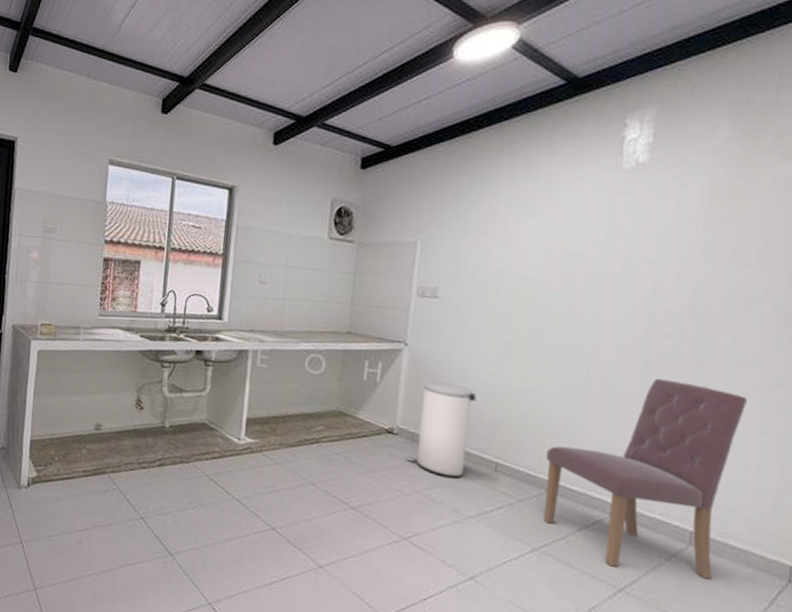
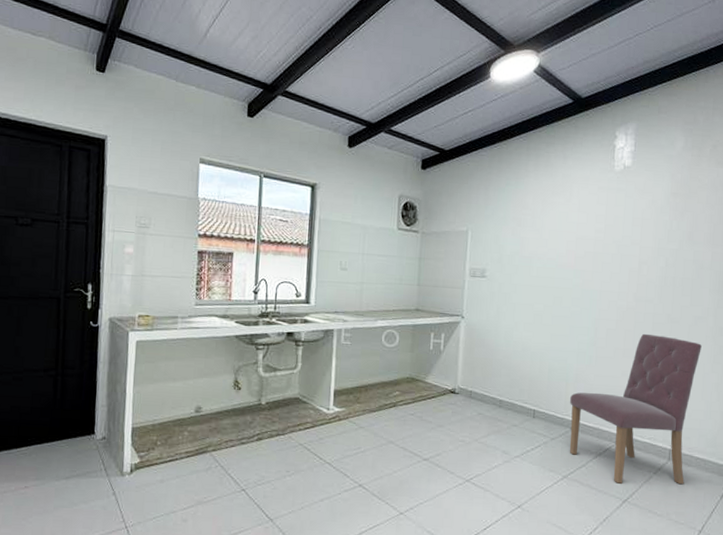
pedal bin: present [405,381,477,479] -> none [466,347,518,427]

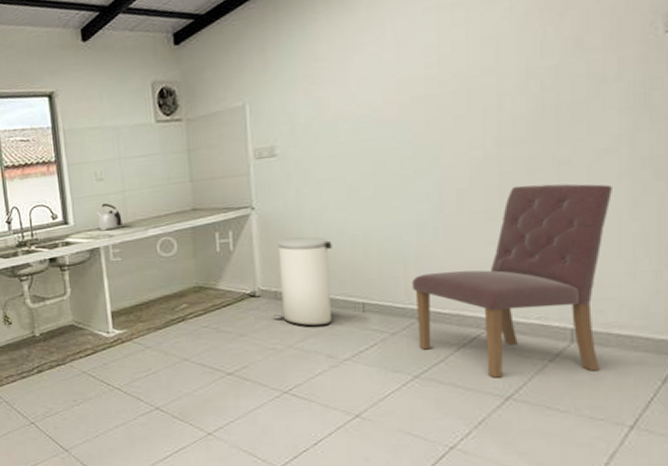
kettle: none [335,290,357,315] -> present [96,203,123,231]
pedal bin: none [466,347,518,427] -> present [272,237,332,328]

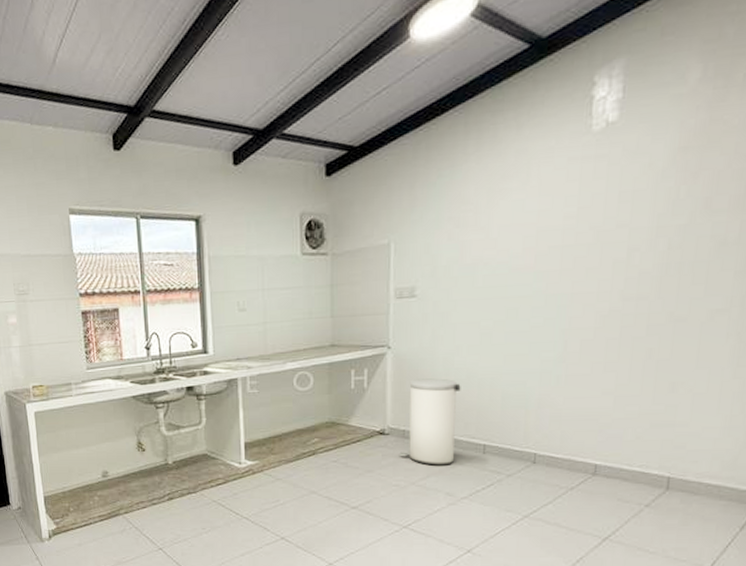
kettle: present [96,203,123,231] -> none [236,334,261,362]
dining chair: present [411,183,612,378] -> none [530,339,720,520]

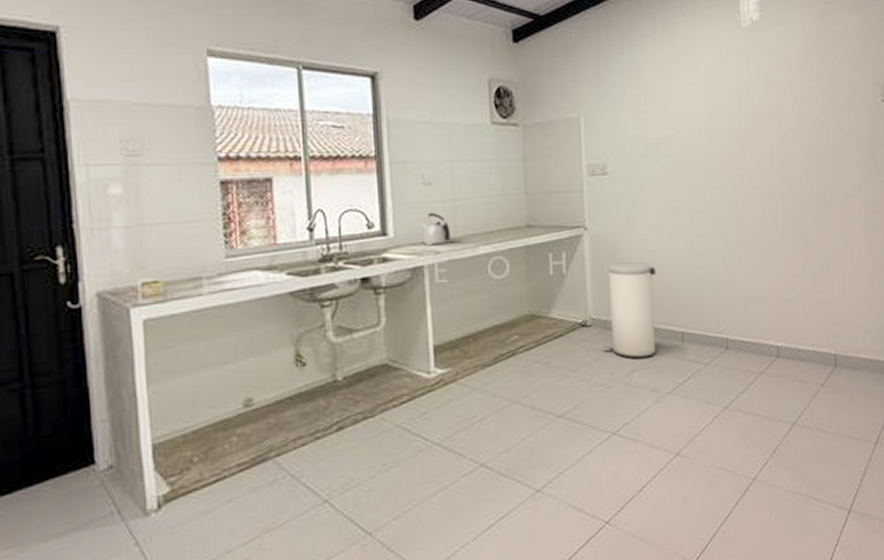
kettle: none [236,334,261,362] -> present [421,212,451,246]

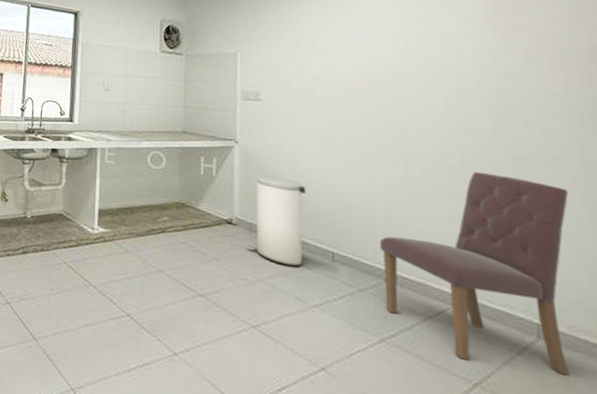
kettle: present [421,212,451,246] -> none [98,110,121,135]
dining chair: none [720,221,856,405] -> present [379,171,570,376]

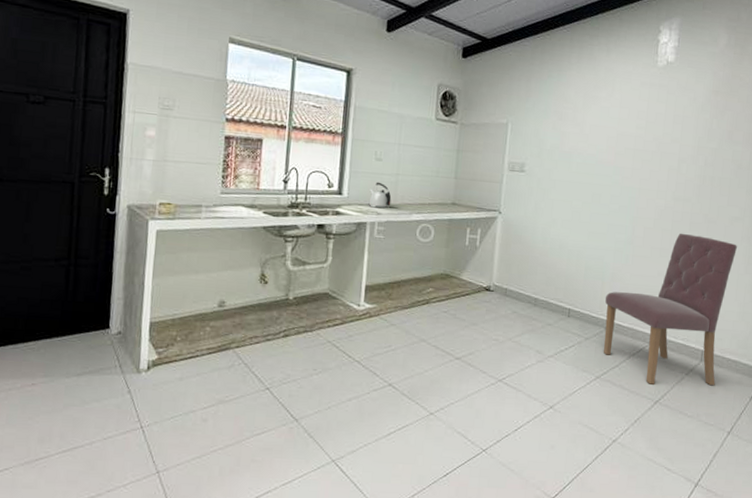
kettle: none [98,110,121,135] -> present [368,181,392,208]
pedal bin: present [246,175,306,268] -> none [500,243,554,326]

